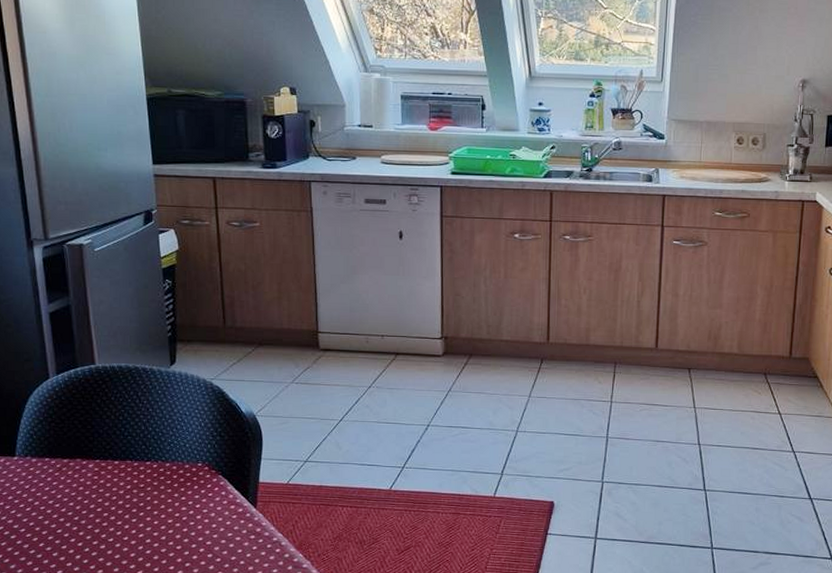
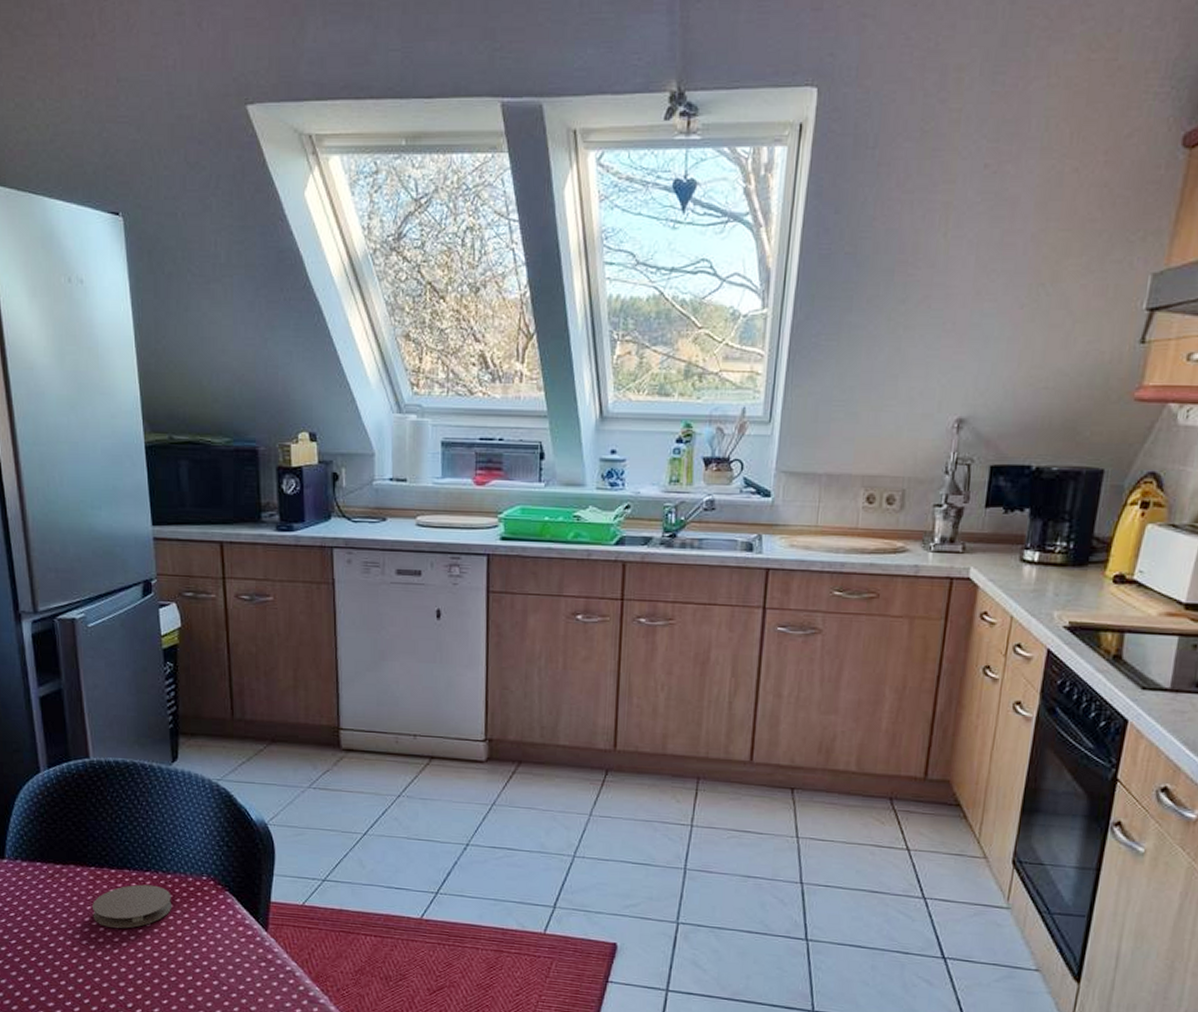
coaster: none [97,473,171,512] -> present [92,884,172,929]

